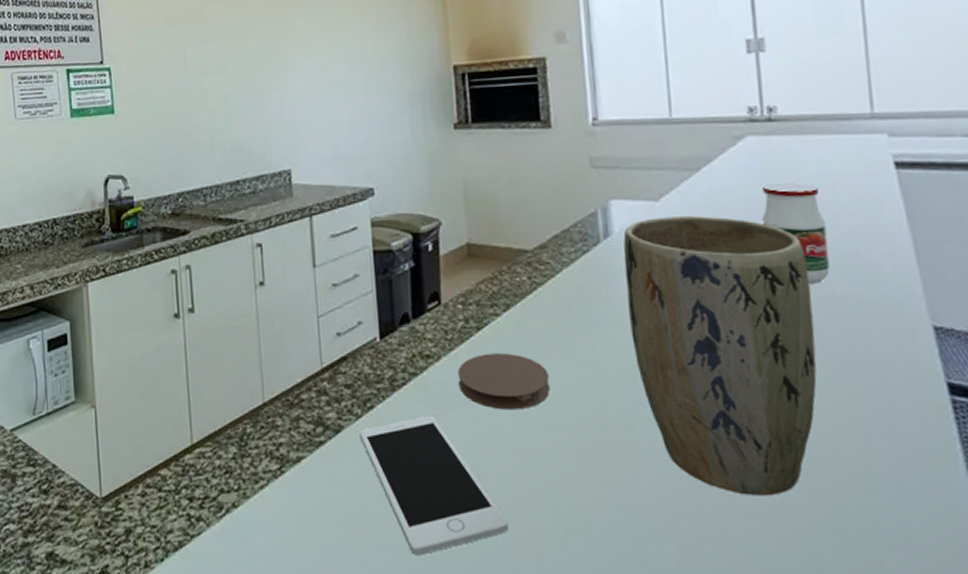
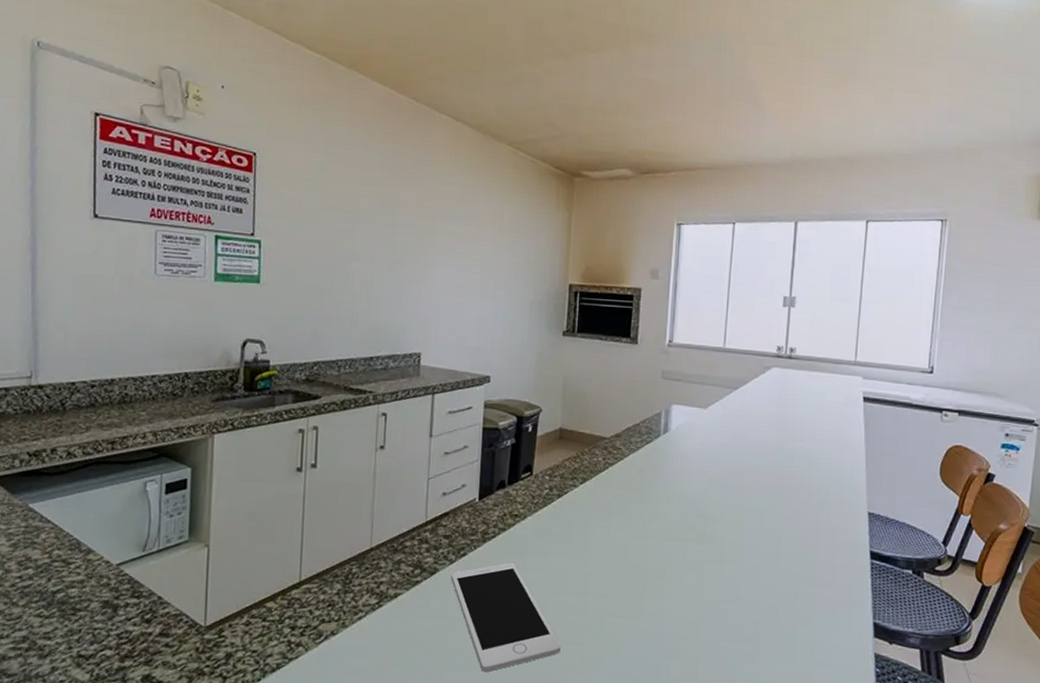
coaster: present [458,353,551,410] -> none [538,515,609,560]
plant pot: present [623,216,817,496] -> none [672,421,798,627]
jar: present [761,182,830,284] -> none [773,403,814,478]

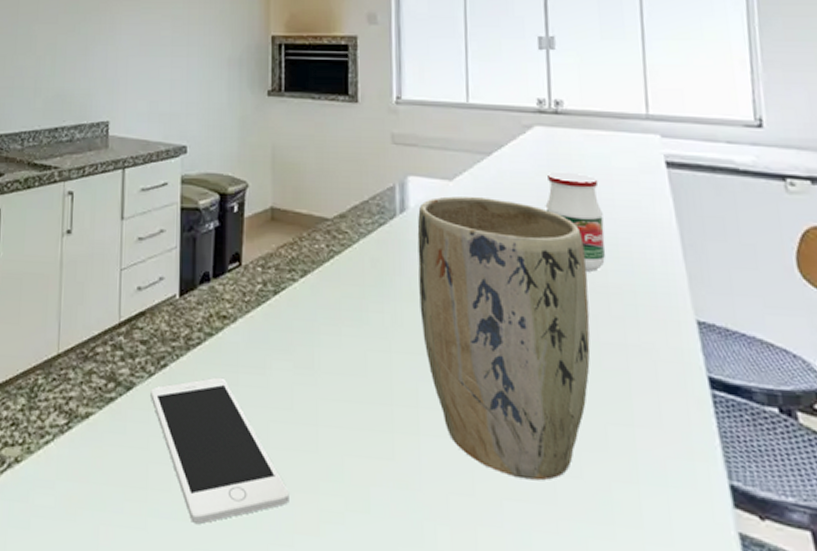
plant pot: none [672,421,798,627] -> present [417,196,591,481]
jar: none [773,403,814,478] -> present [545,171,606,272]

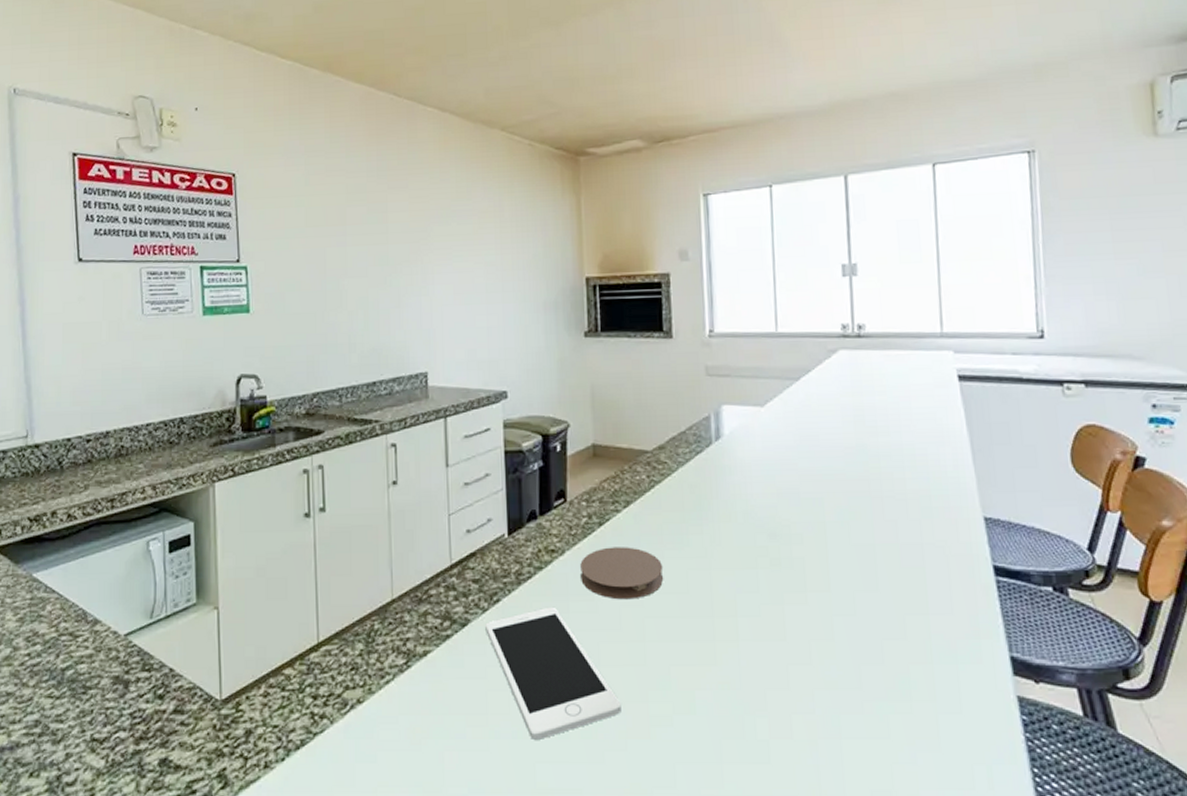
coaster: none [253,318,340,378] -> present [580,547,664,600]
plant pot: present [417,196,591,481] -> none [732,420,891,670]
jar: present [545,171,606,272] -> none [849,391,904,481]

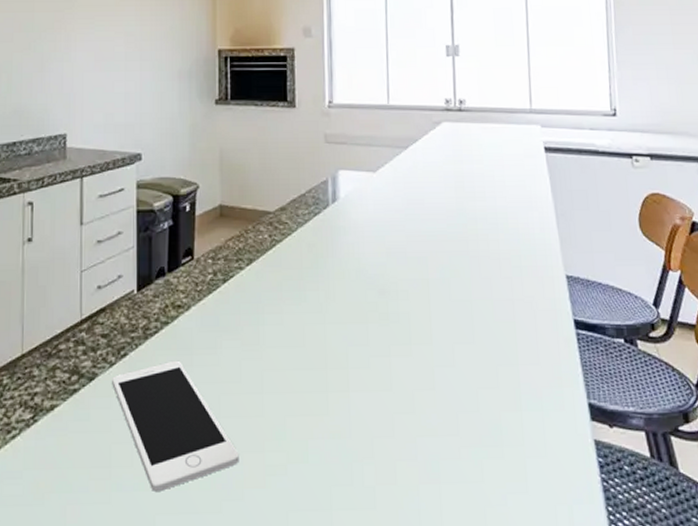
coaster: present [580,547,664,600] -> none [205,302,282,353]

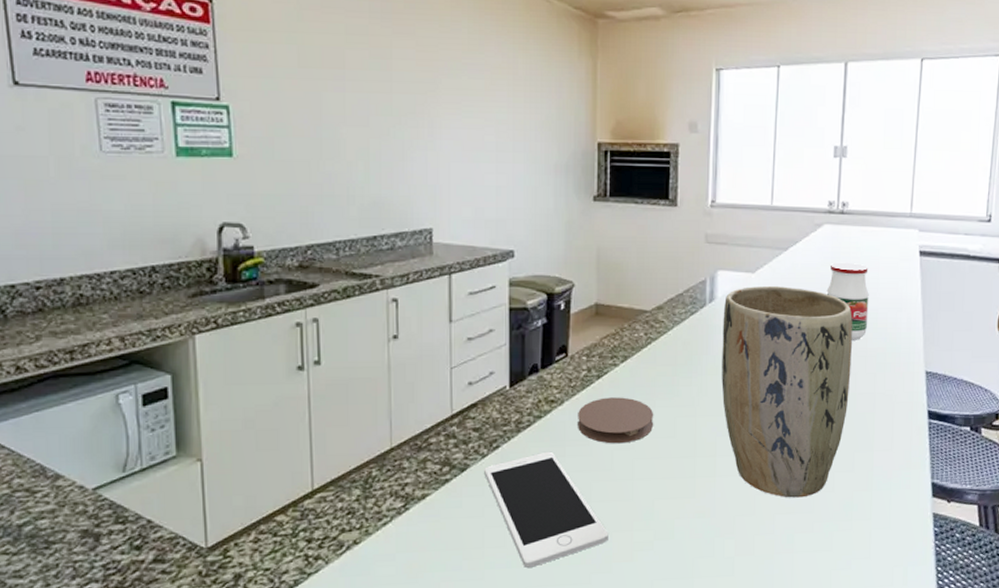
coaster: none [205,302,282,353] -> present [578,397,654,444]
plant pot: none [346,186,486,418] -> present [721,286,853,498]
jar: none [451,160,498,242] -> present [826,262,869,340]

